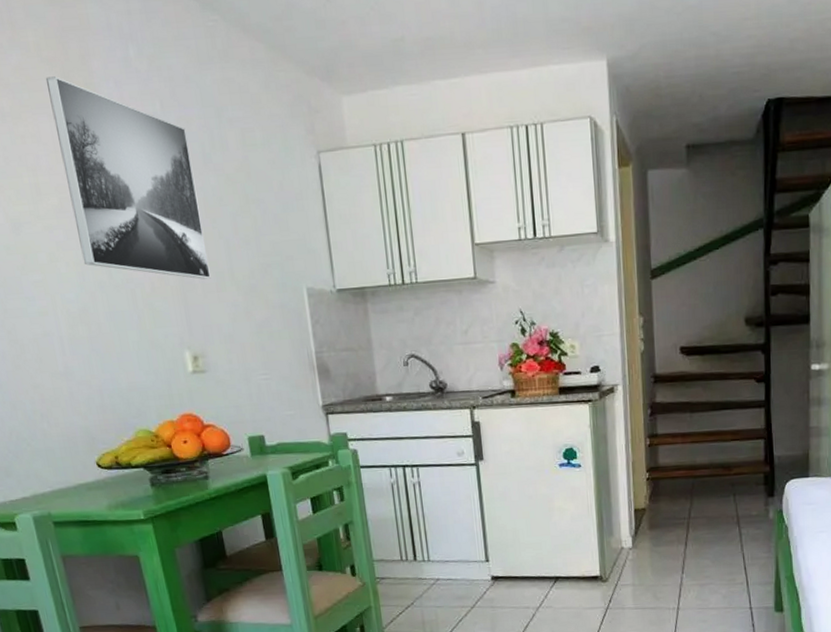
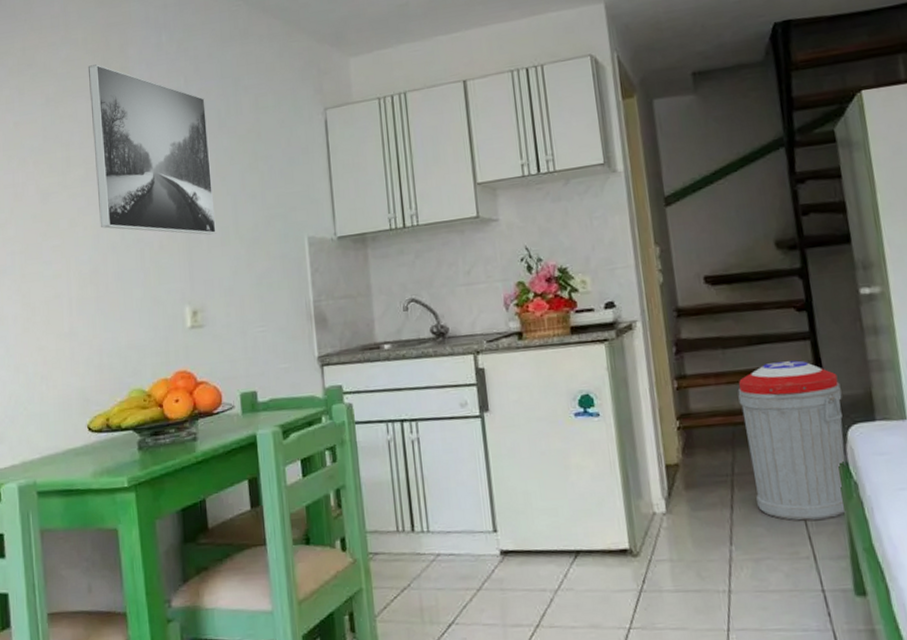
trash can: none [700,425,785,555] -> present [737,360,847,521]

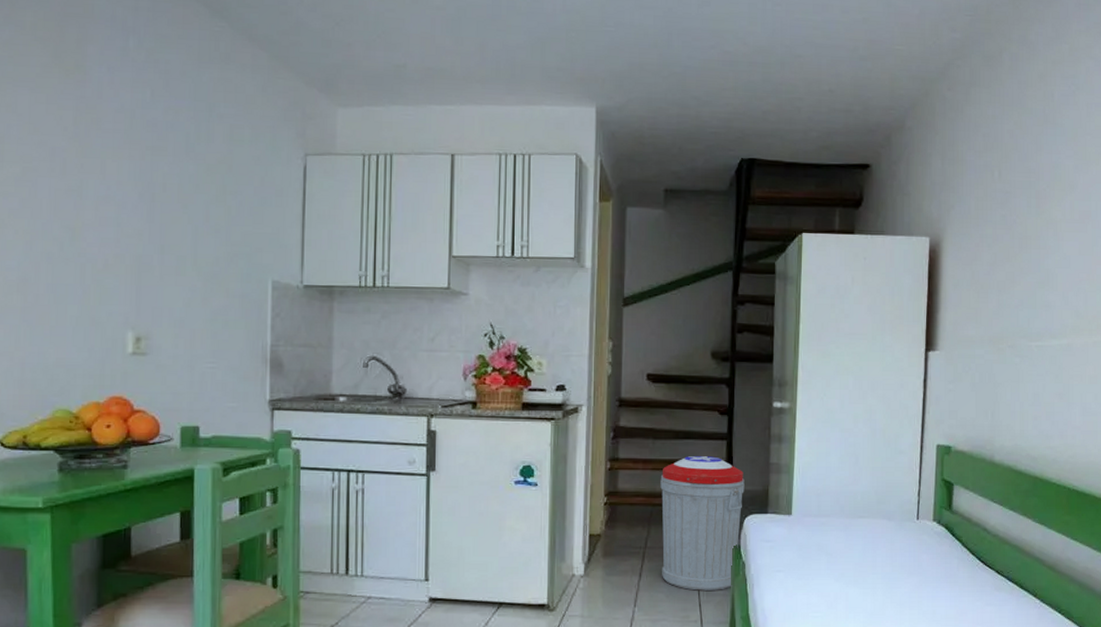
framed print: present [87,64,216,235] -> none [34,54,173,262]

